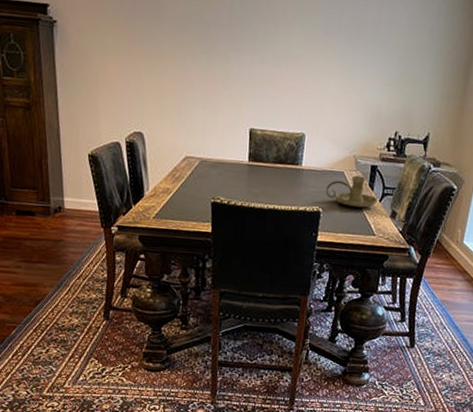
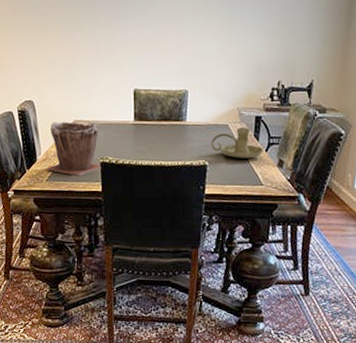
plant pot: none [153,156,212,215] -> present [46,122,101,176]

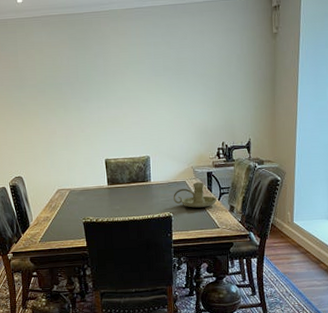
plant pot: present [46,122,101,176] -> none [38,190,84,236]

